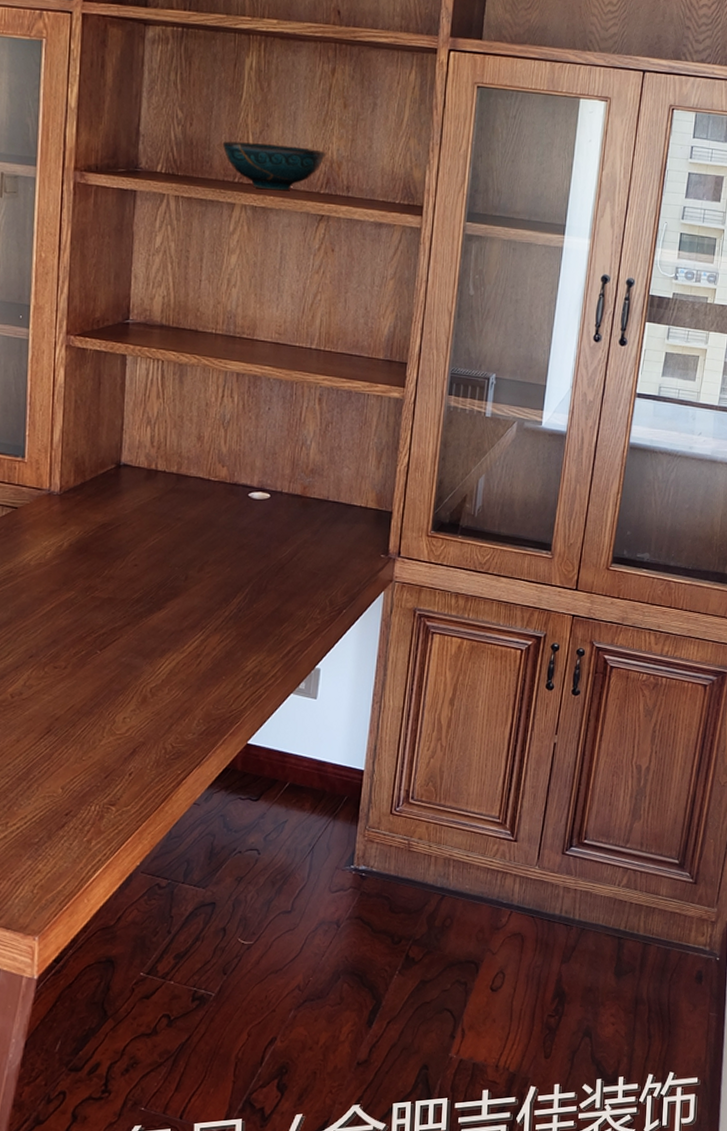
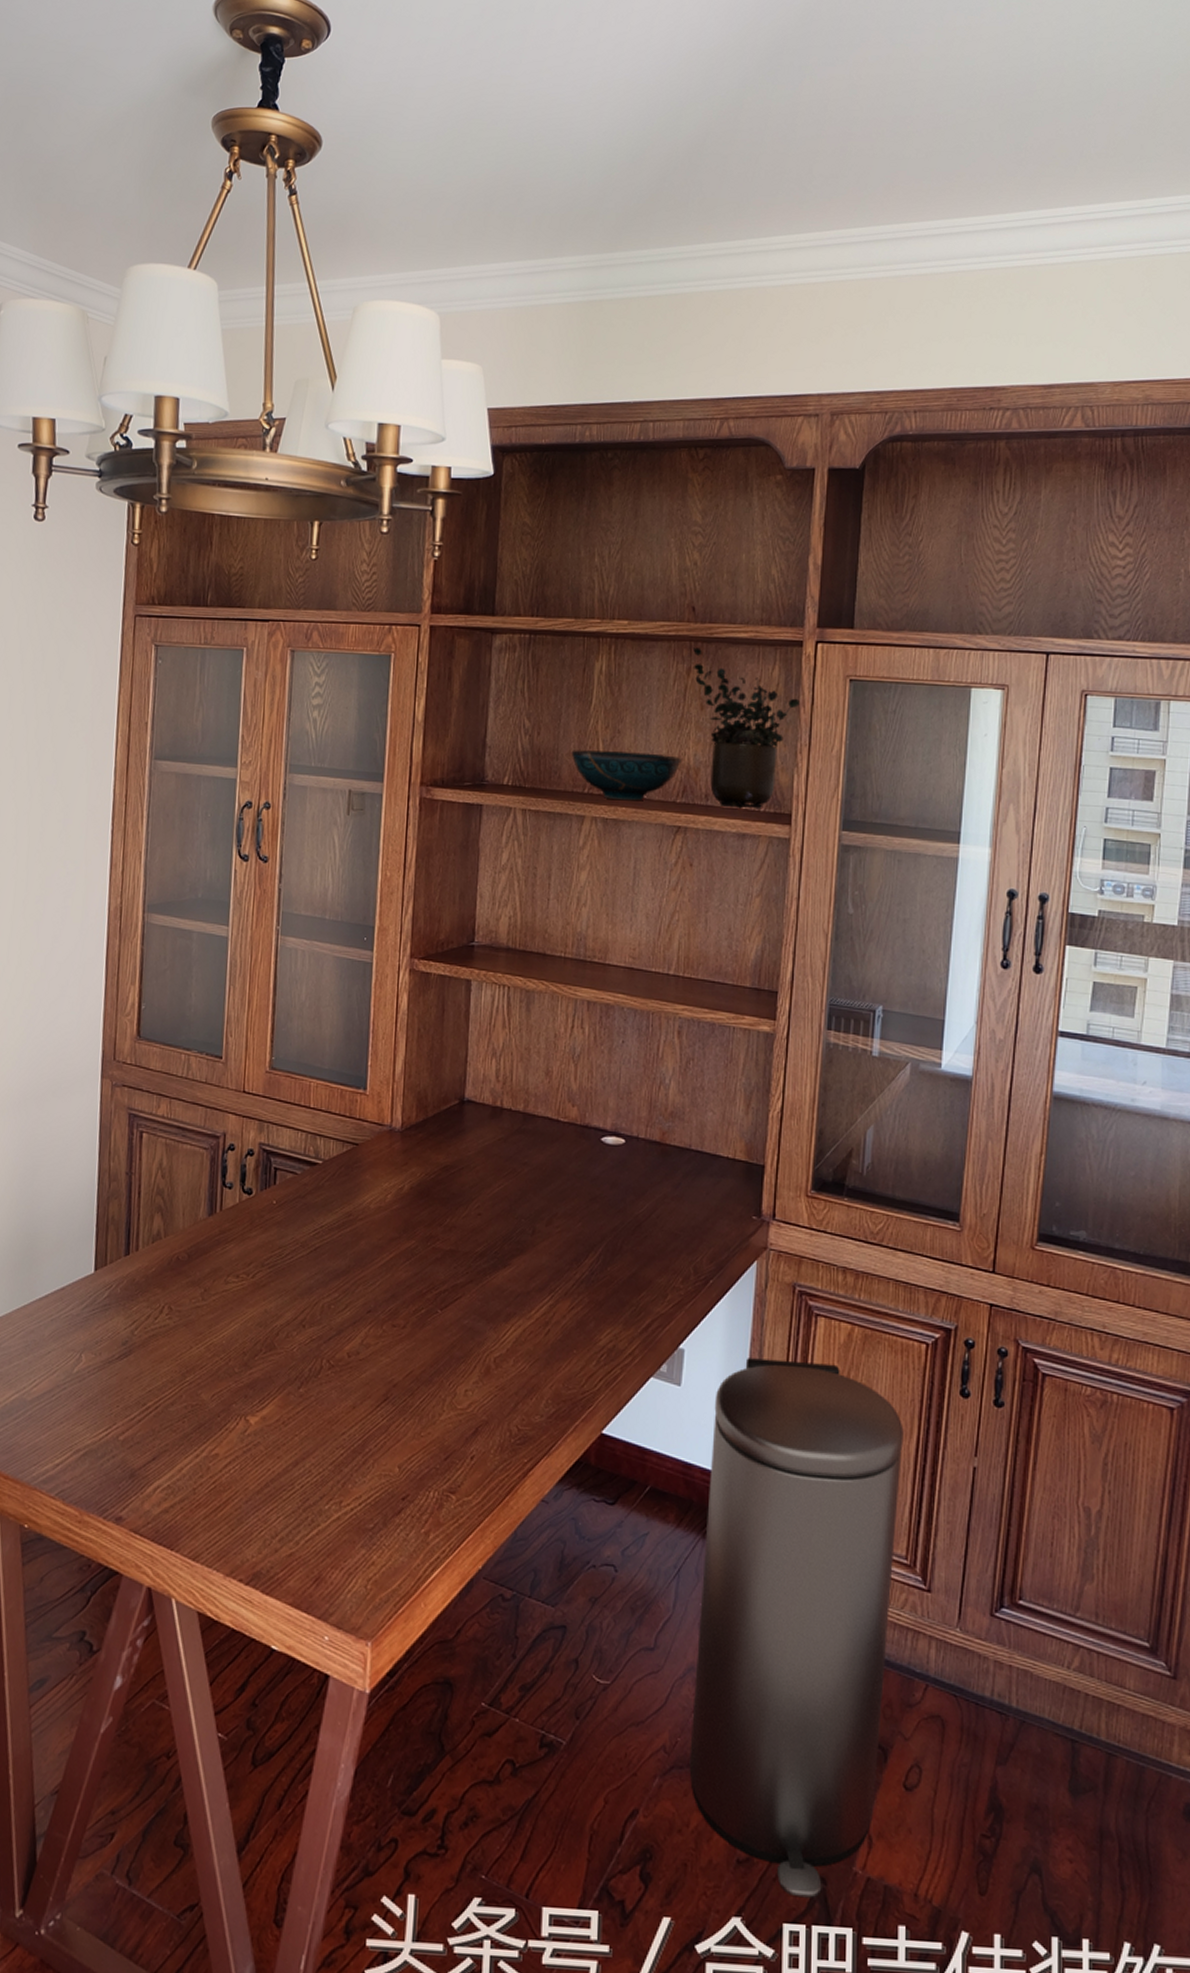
pedal bin: none [319,671,501,1083] -> present [689,1358,904,1898]
potted plant: none [337,49,433,201] -> present [693,647,800,809]

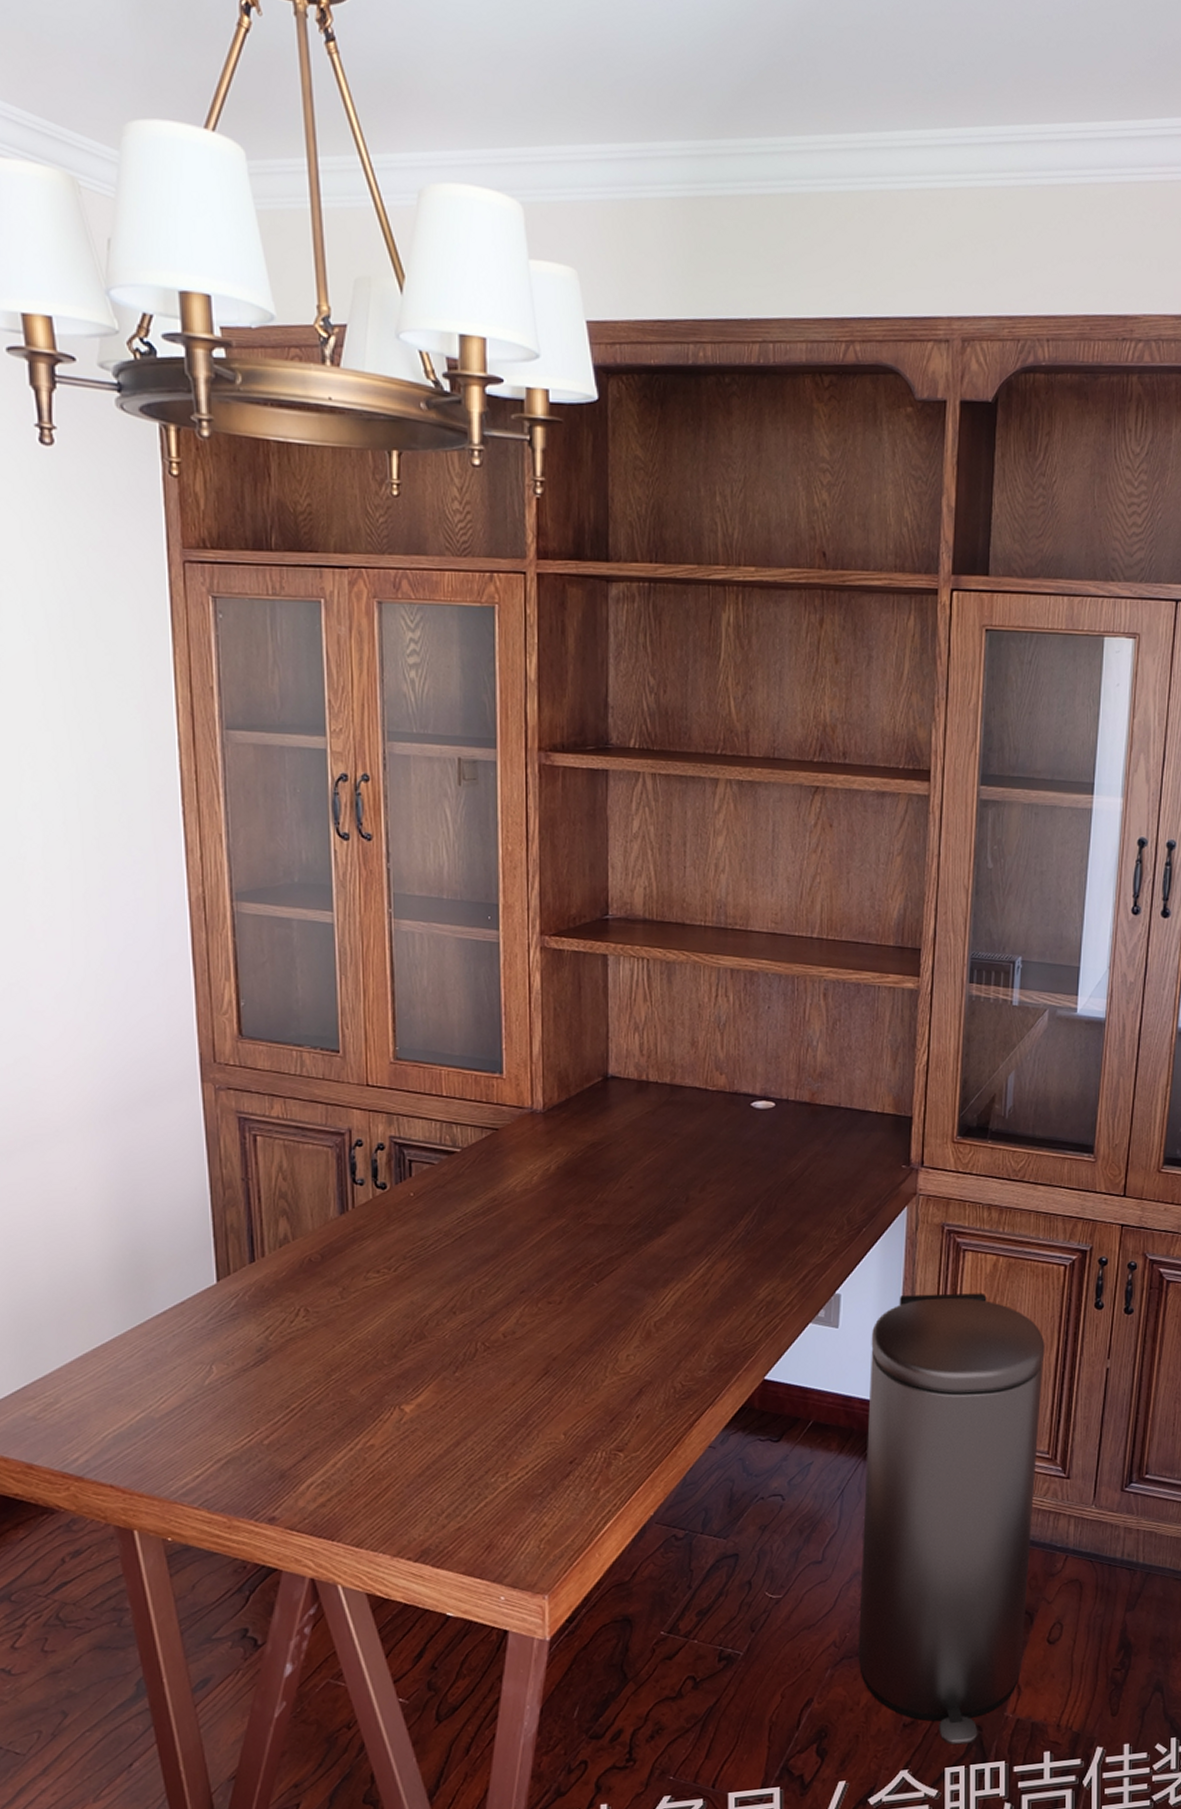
decorative bowl: present [571,750,683,801] -> none [700,708,819,761]
potted plant: present [693,647,800,809] -> none [825,596,936,766]

